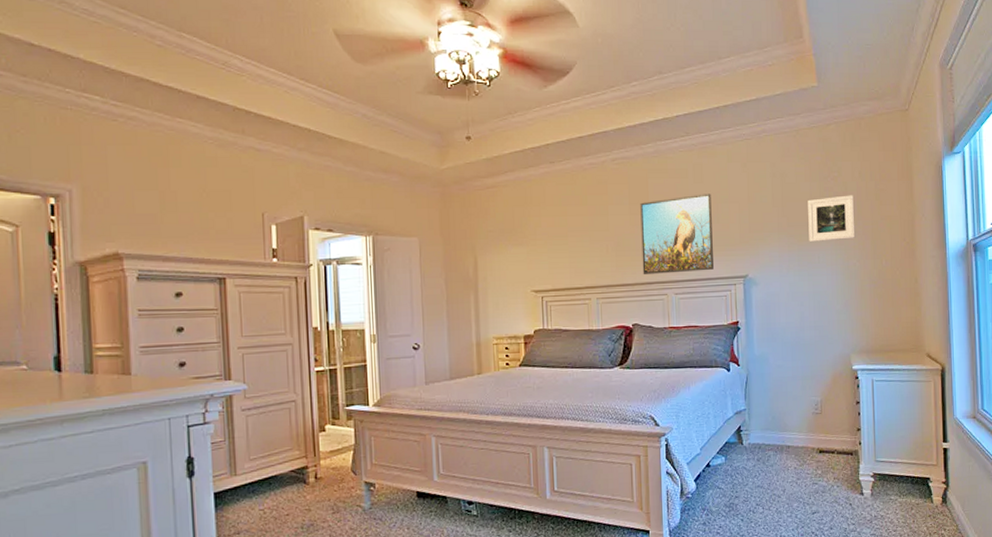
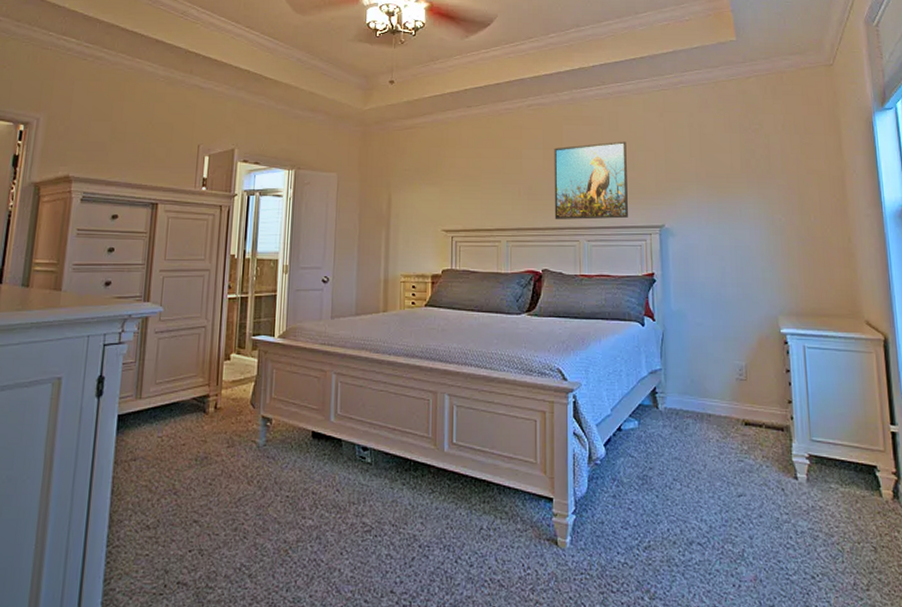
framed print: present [808,195,856,242] -> none [728,148,780,194]

